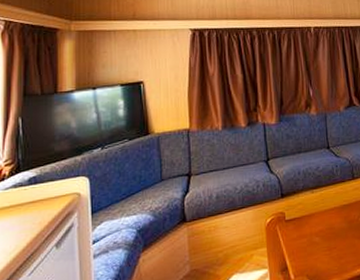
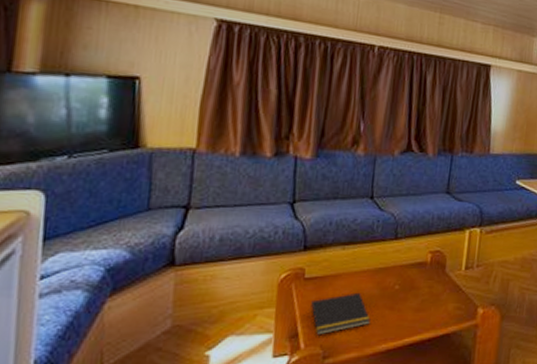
notepad: none [293,227,344,267] -> present [309,292,371,335]

